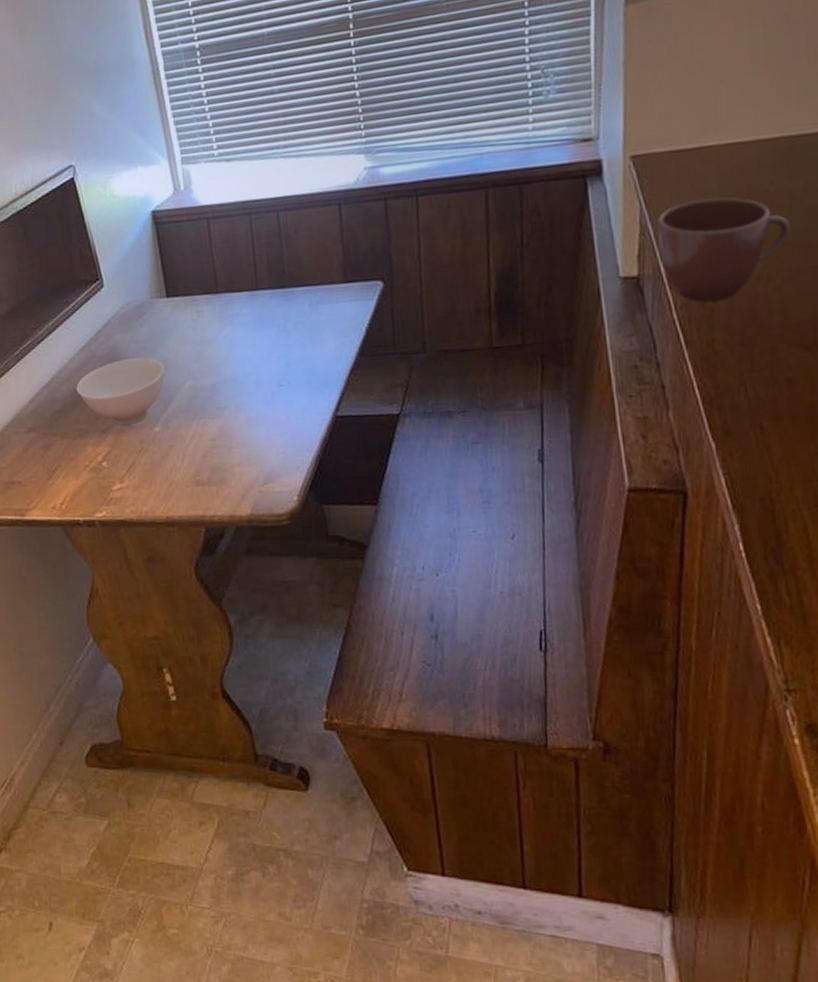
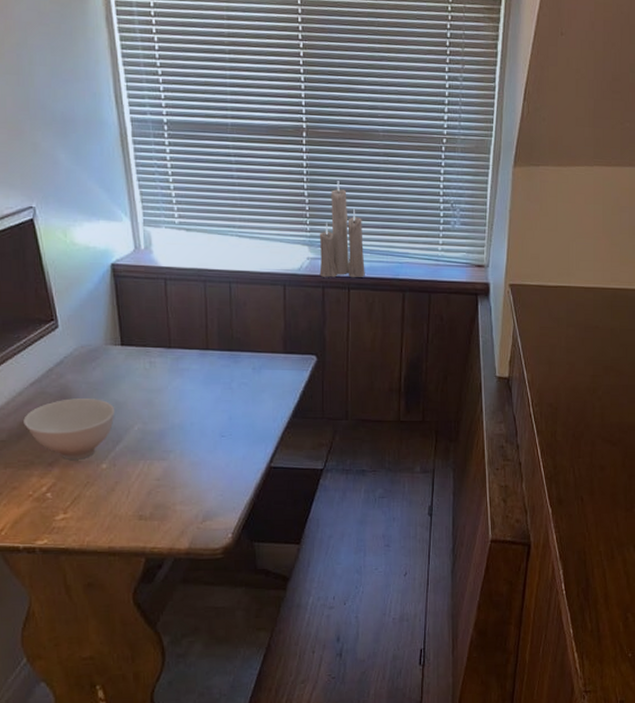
candle: none [376,71,436,188] -> present [319,181,365,278]
cup: present [657,197,791,302] -> none [524,325,610,403]

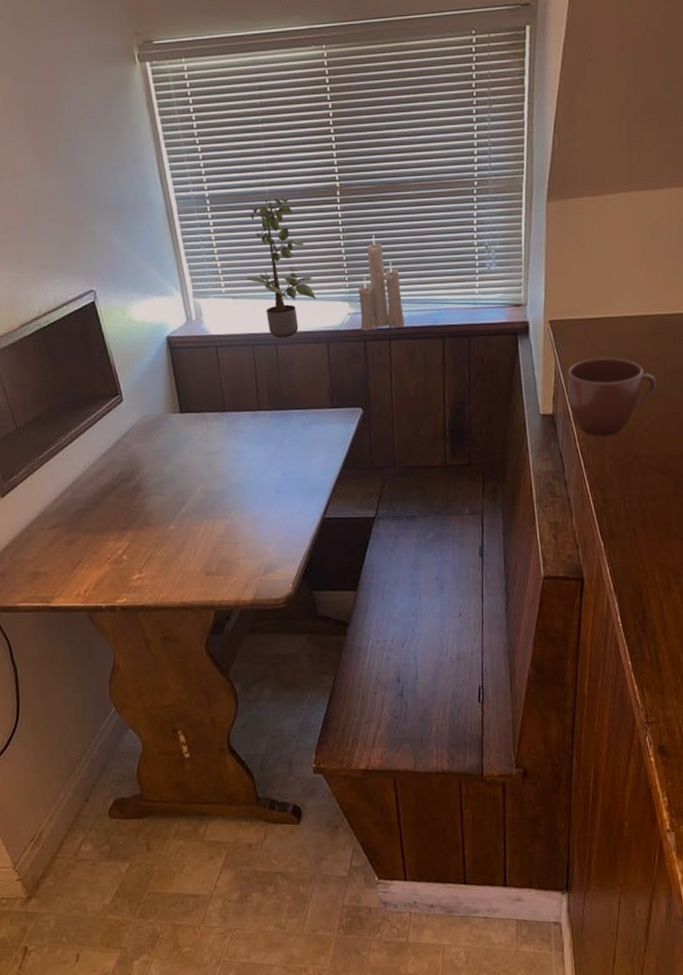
bowl: present [23,398,115,460] -> none [98,465,179,523]
potted plant: none [202,127,275,277] -> present [246,193,316,338]
cup: none [524,325,610,403] -> present [567,357,657,436]

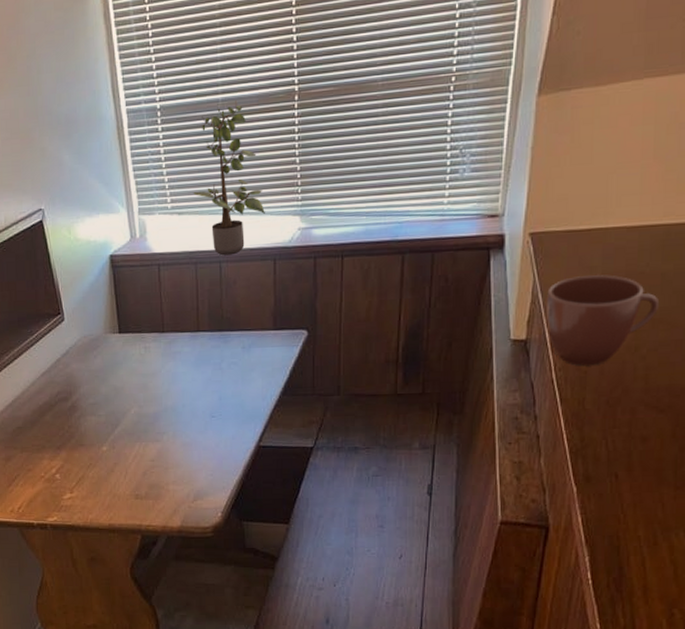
candle: present [358,235,405,331] -> none [311,142,360,247]

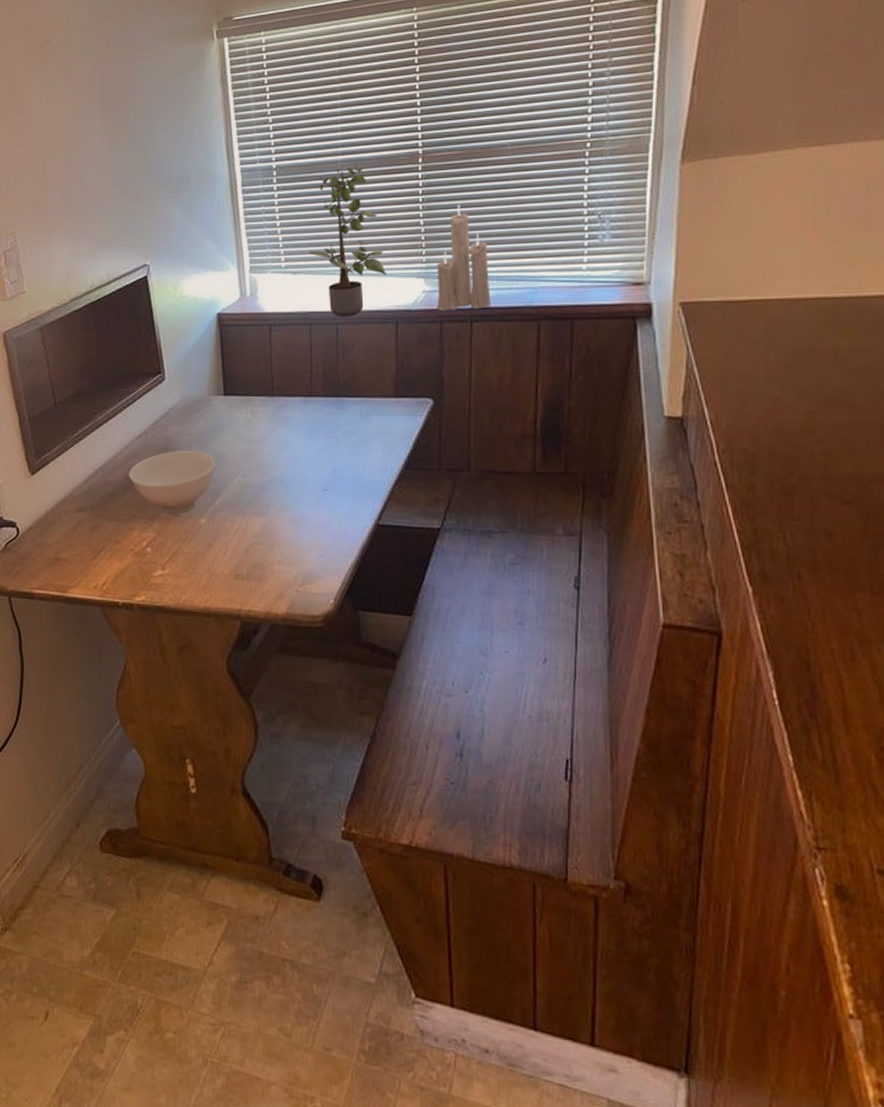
bowl: none [36,385,114,443] -> present [129,451,216,514]
candle: none [311,142,360,247] -> present [436,204,491,311]
cup: present [545,274,660,365] -> none [703,348,835,448]

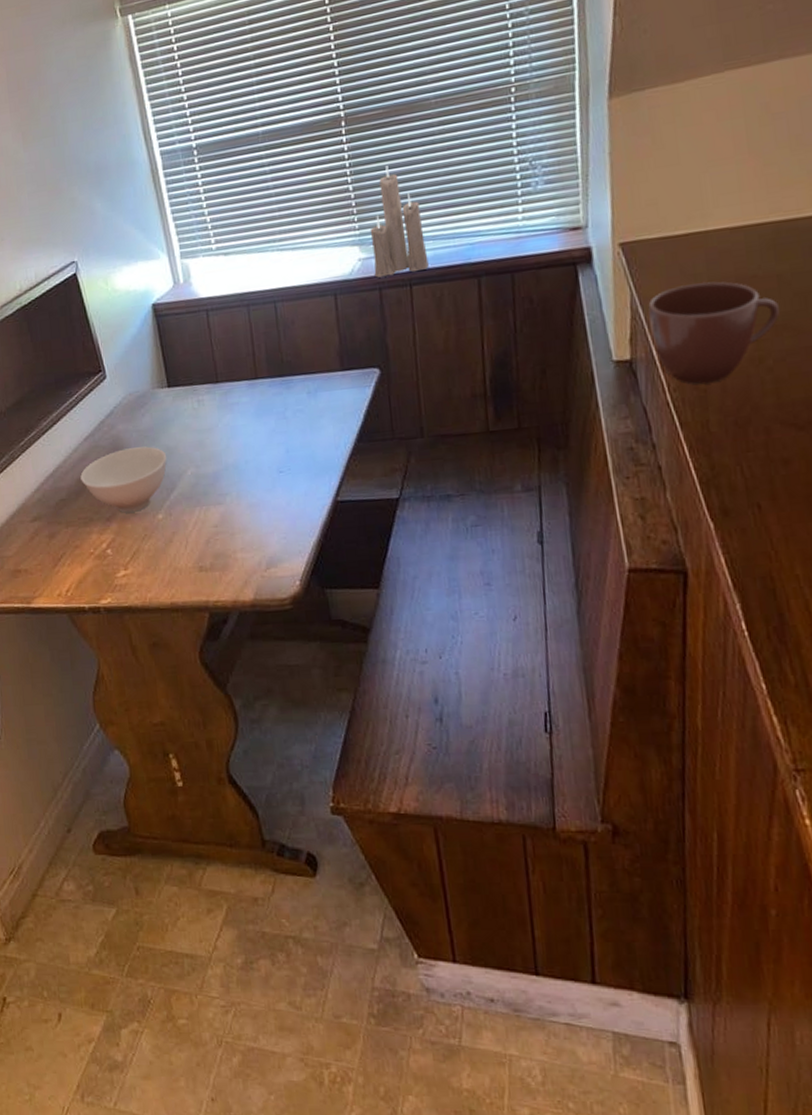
potted plant: present [309,162,386,317] -> none [239,132,320,295]
cup: none [703,348,835,448] -> present [648,281,780,384]

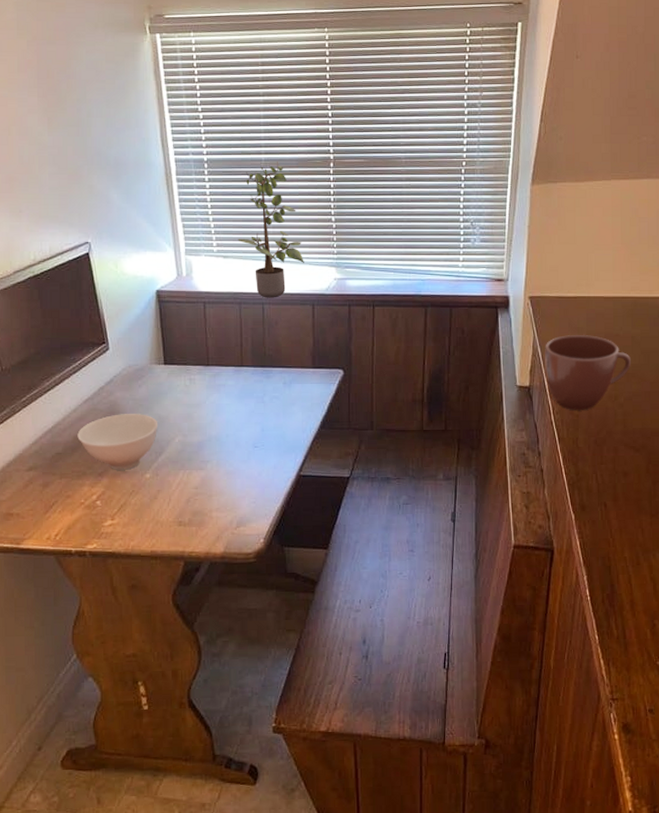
potted plant: none [239,132,320,295] -> present [238,162,304,298]
candle: present [370,165,429,278] -> none [345,206,389,296]

